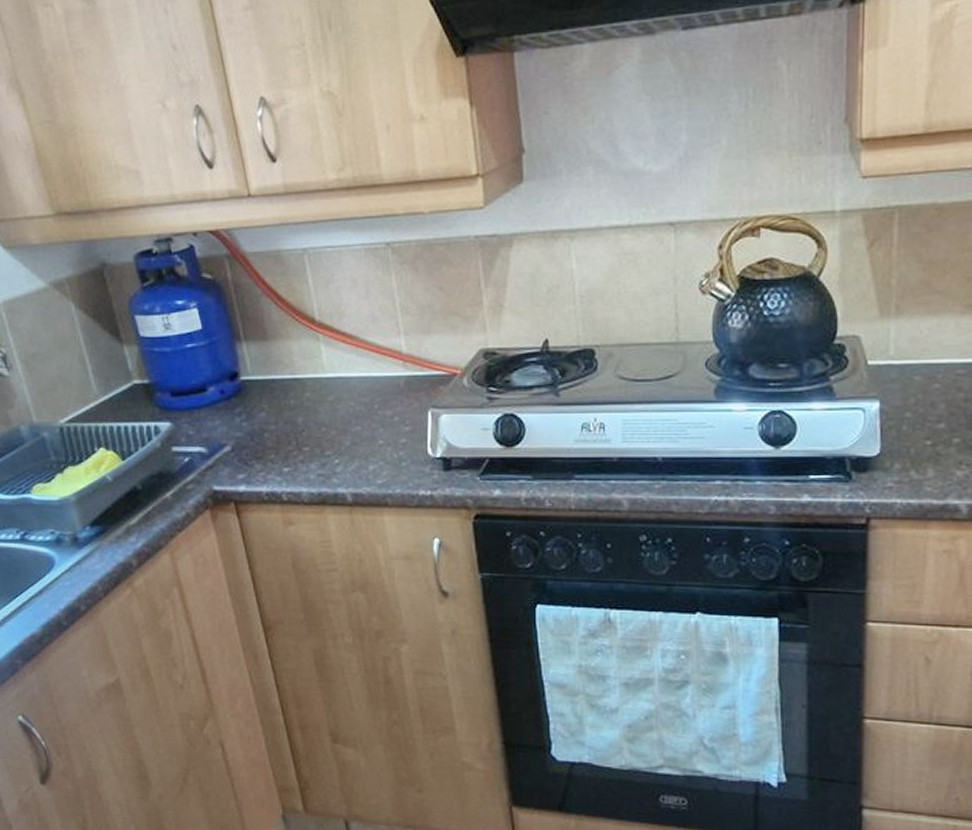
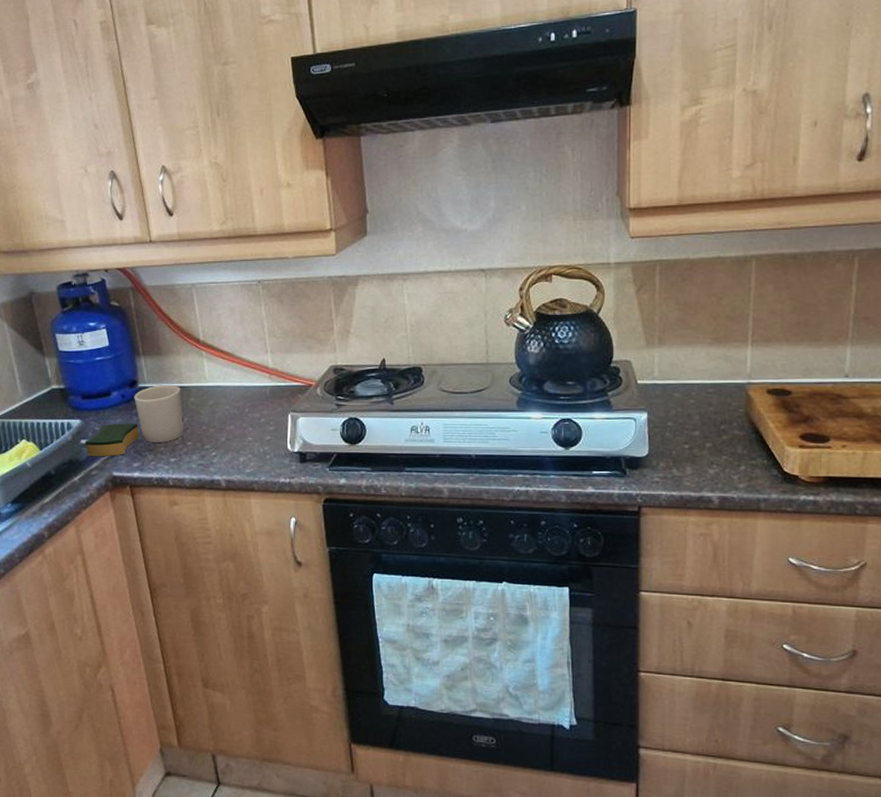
sponge: none [177,425,245,468] -> present [85,423,140,457]
mug: none [235,377,301,449] -> present [134,385,186,443]

